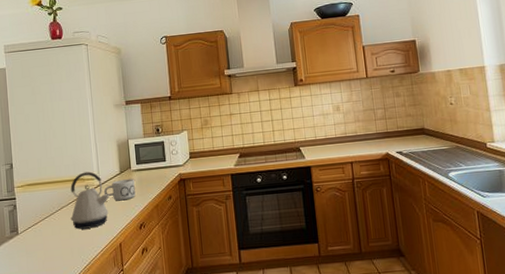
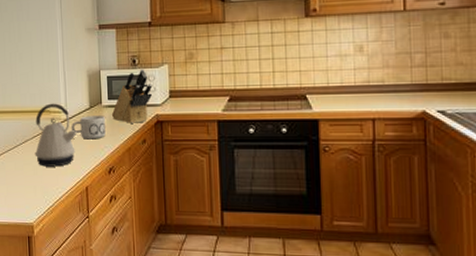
knife block: none [140,136,175,184] -> present [111,69,153,123]

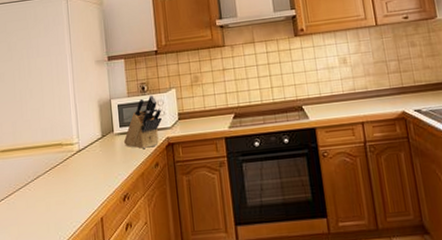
kettle: present [35,103,77,167] -> none [47,135,90,202]
mug: present [72,116,106,140] -> none [84,143,119,169]

